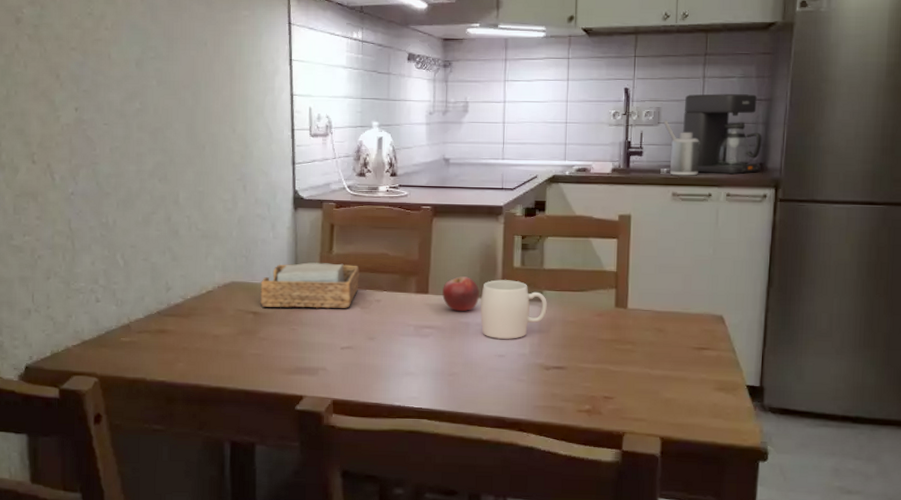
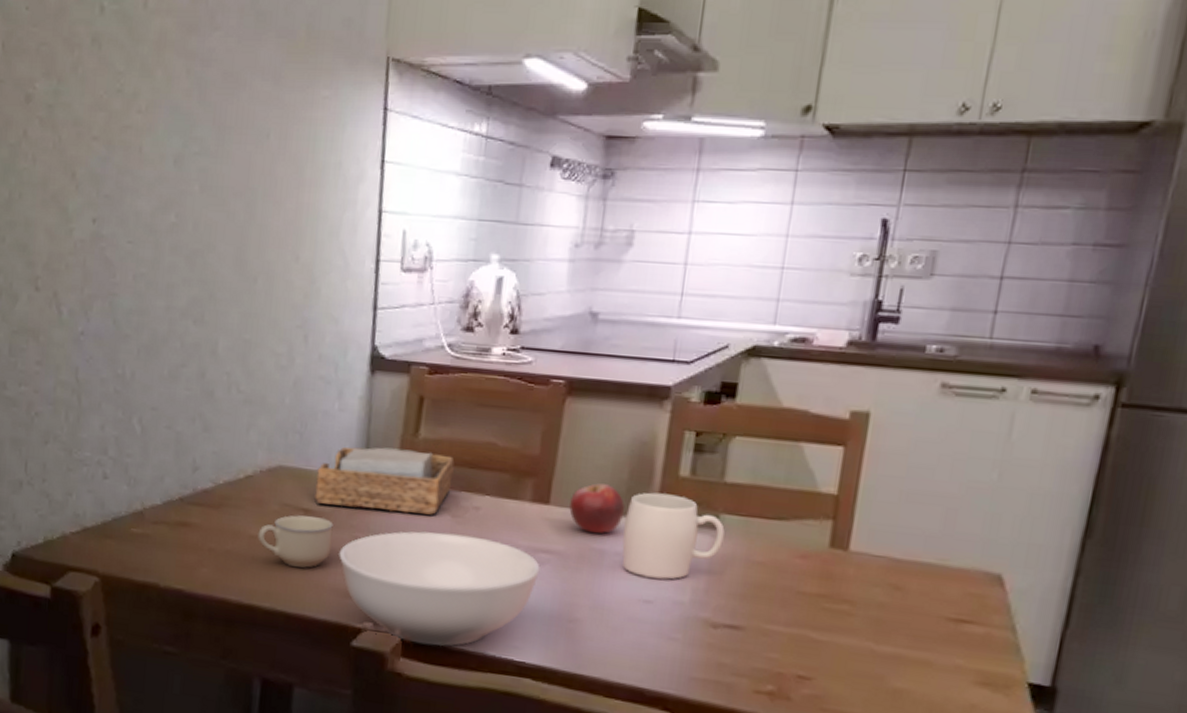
cup: none [220,316,276,355] -> present [258,515,333,568]
bowl: none [281,320,426,403] -> present [339,531,540,646]
soap dispenser: present [663,119,700,177] -> none [939,269,998,360]
coffee maker: present [683,94,762,175] -> none [970,232,1104,361]

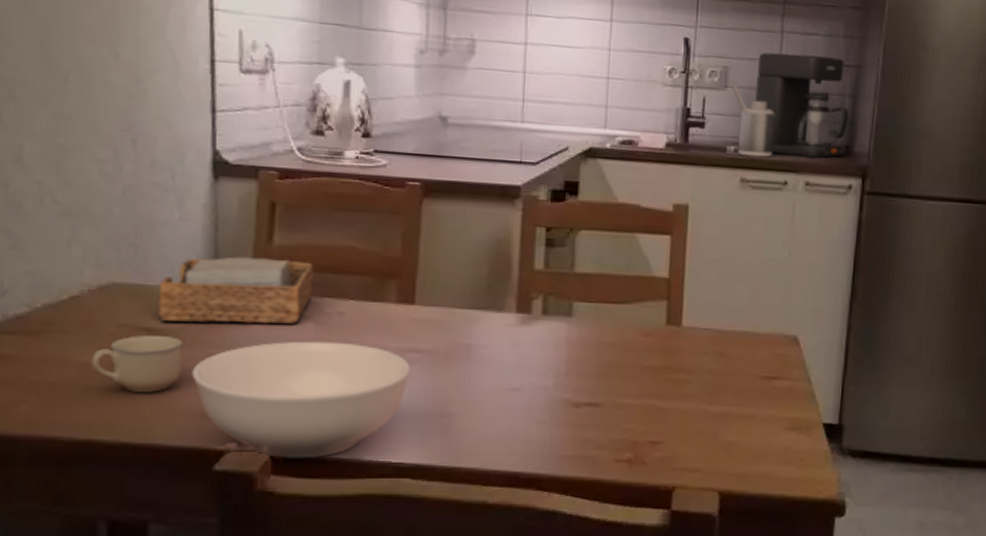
fruit: present [569,483,625,534] -> none [435,281,488,329]
mug: present [622,492,725,580] -> none [488,286,578,367]
soap dispenser: none [939,269,998,360] -> present [731,82,776,158]
coffee maker: none [970,232,1104,361] -> present [755,52,849,159]

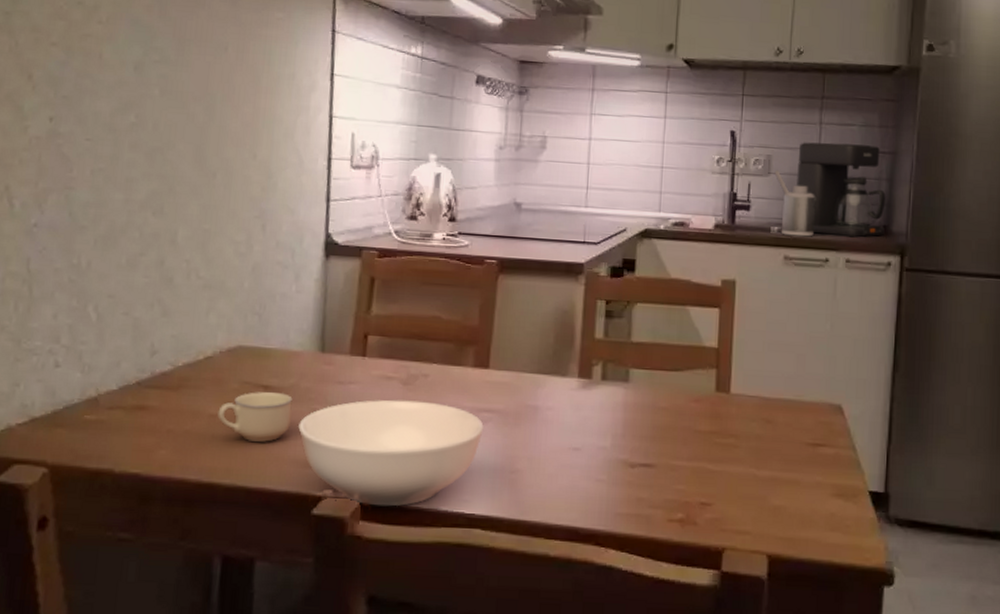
napkin holder: present [158,256,314,325] -> none [274,324,404,385]

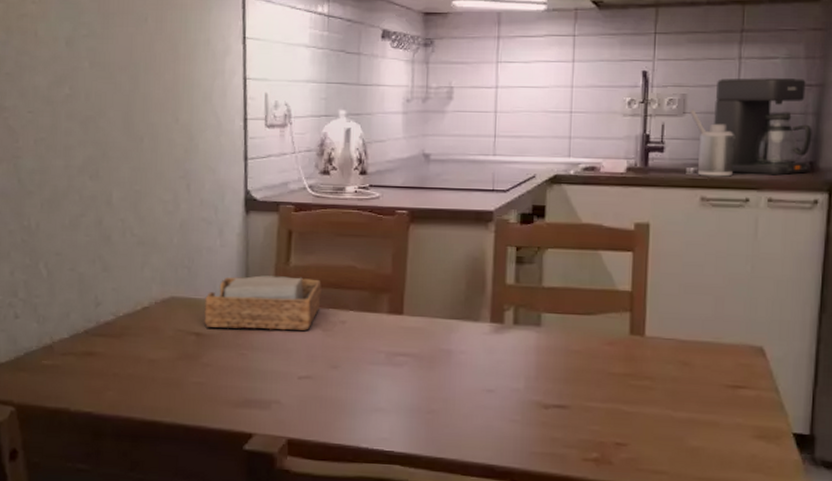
cup: present [217,391,293,442] -> none [156,338,222,384]
napkin holder: none [274,324,404,385] -> present [204,275,322,331]
bowl: present [298,399,484,507] -> none [228,345,400,444]

